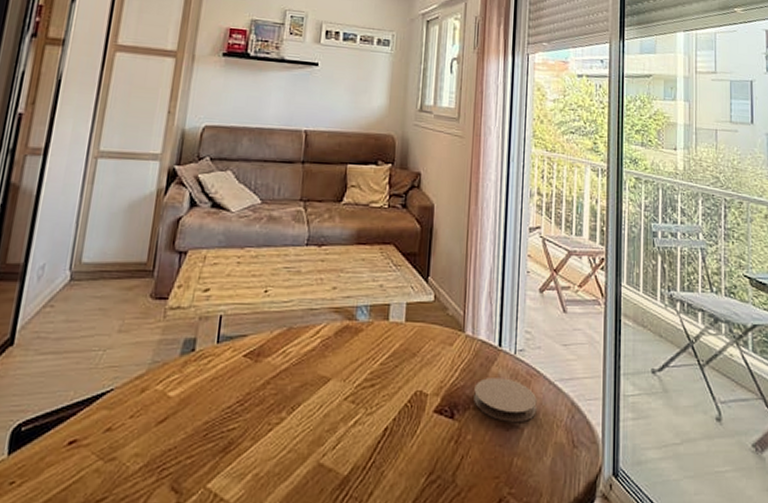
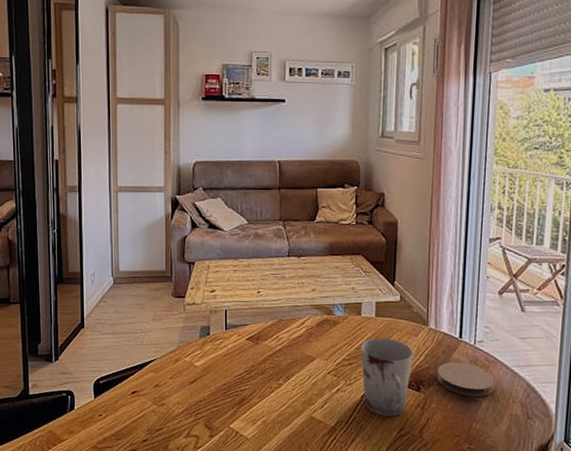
cup: none [386,349,448,456] -> present [361,338,414,417]

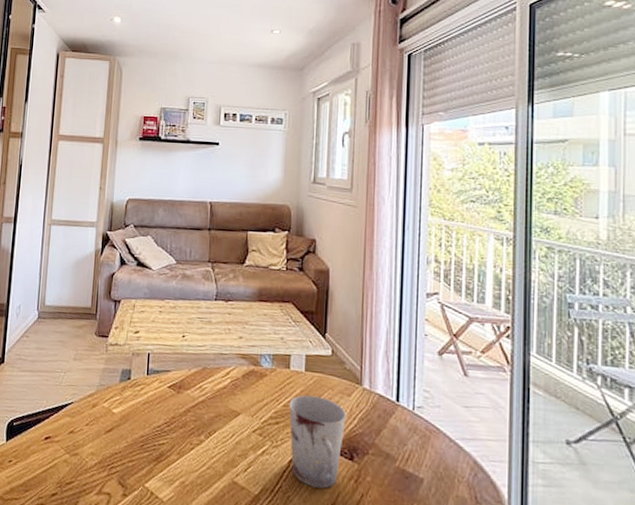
coaster: present [437,362,495,397] -> none [372,428,437,473]

